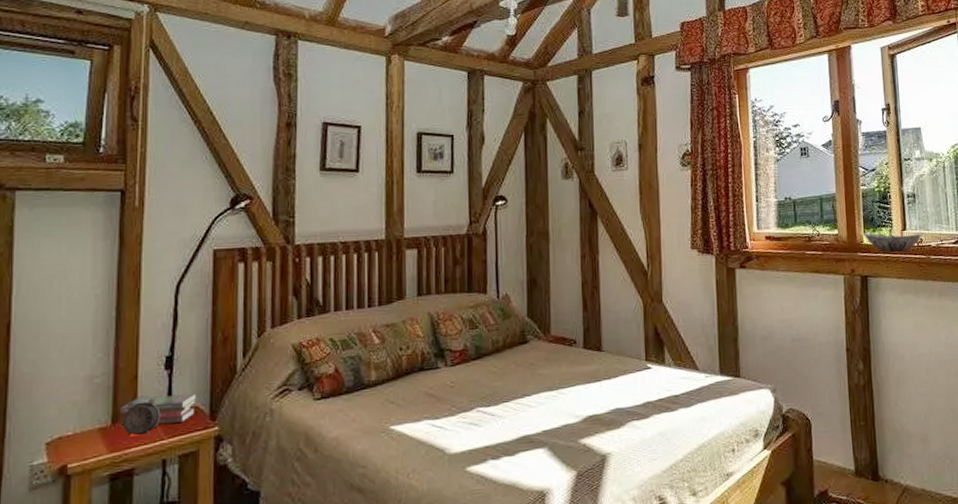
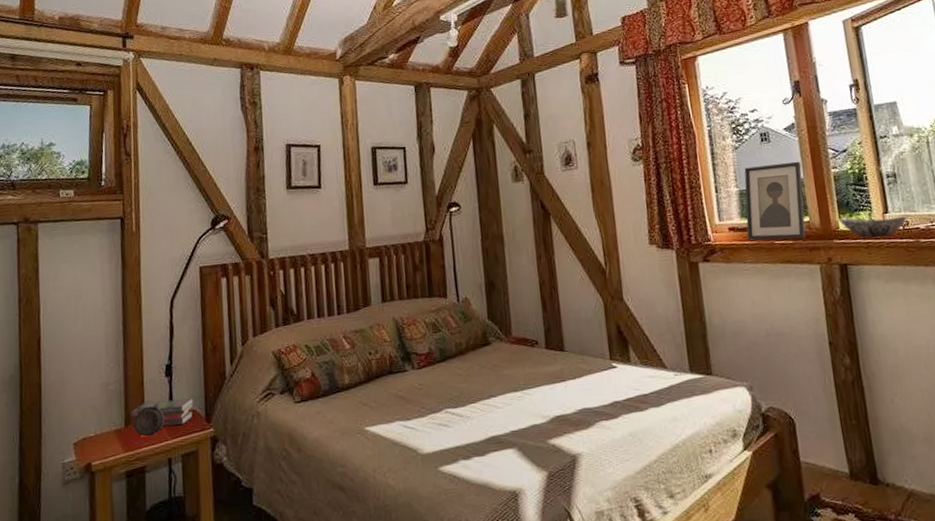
picture frame: none [781,176,835,251] -> present [744,161,806,241]

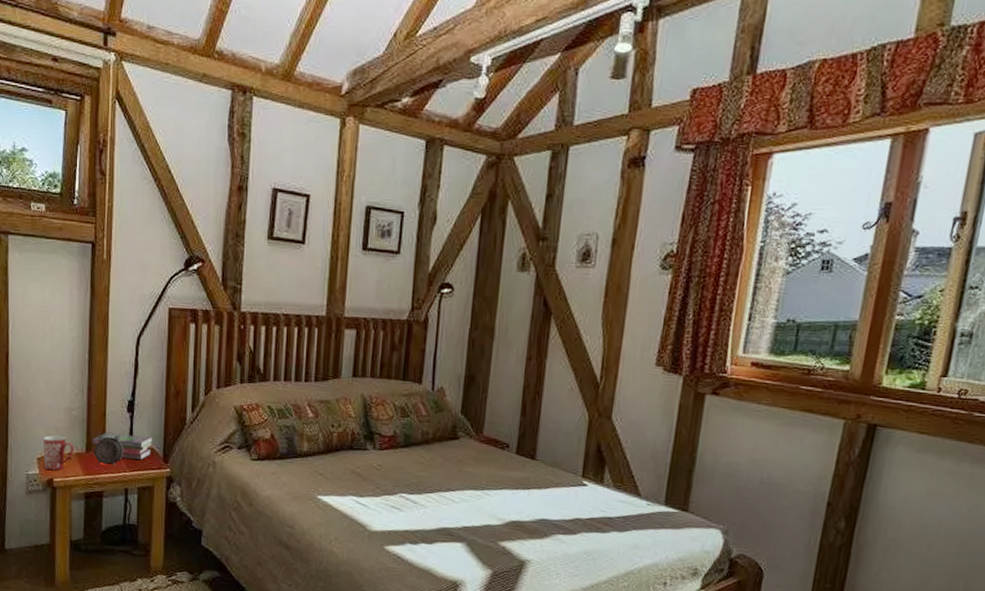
mug: none [78,415,113,455] -> present [42,435,75,471]
picture frame: present [744,161,806,241] -> none [770,297,861,389]
decorative bowl: present [838,215,909,238] -> none [884,373,971,404]

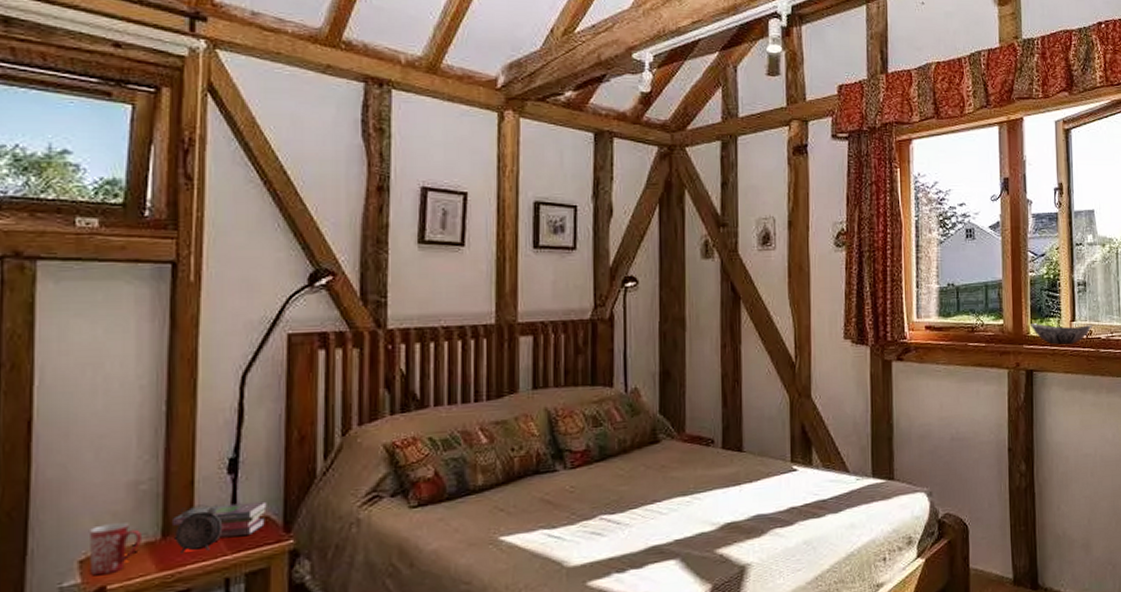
decorative bowl: none [884,373,971,404] -> present [1030,323,1093,346]

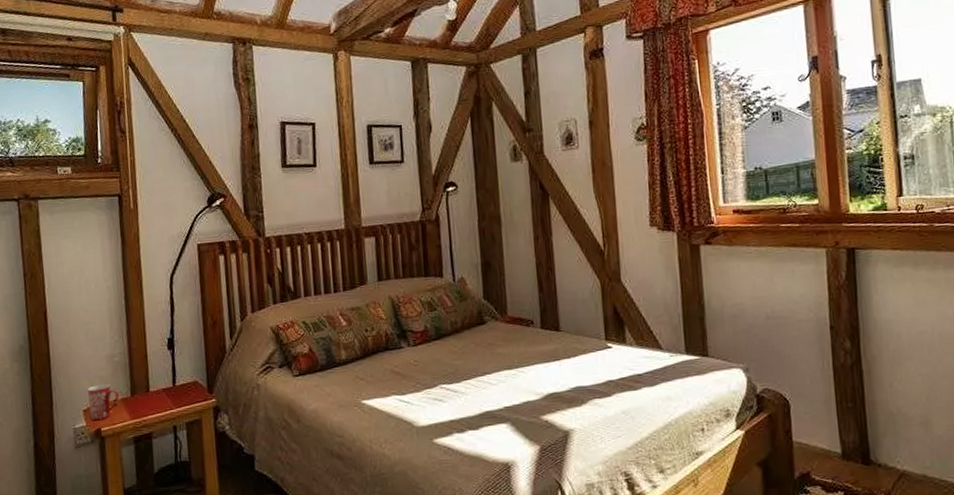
books: present [173,501,267,539] -> none [136,370,195,397]
alarm clock: present [175,504,223,554] -> none [139,372,169,407]
decorative bowl: present [1030,323,1093,346] -> none [849,199,925,222]

